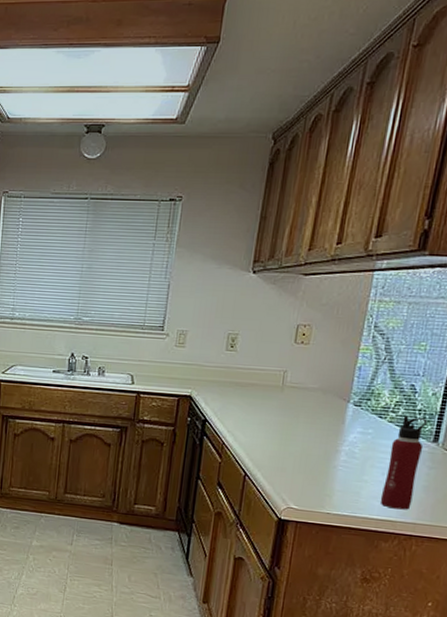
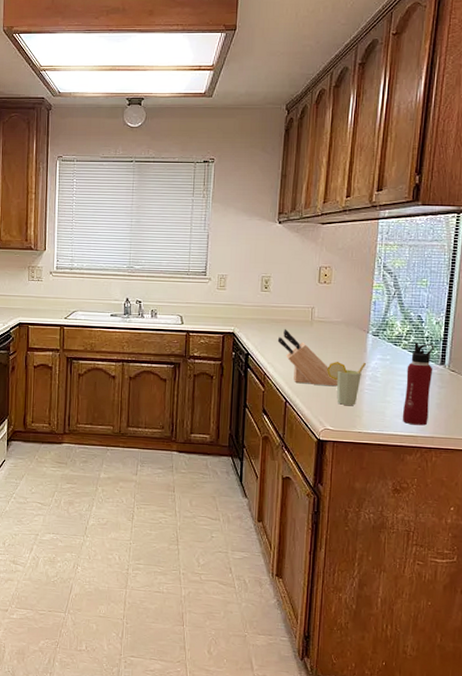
knife block: none [240,394,308,461] -> present [277,329,338,387]
cup: none [296,432,344,483] -> present [327,361,367,405]

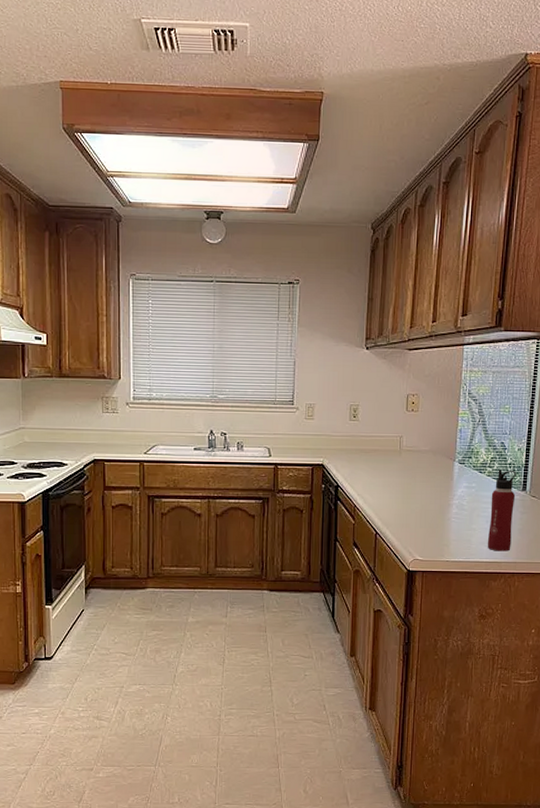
knife block: present [277,329,338,387] -> none [366,459,426,516]
cup: present [327,361,367,405] -> none [416,490,454,534]

